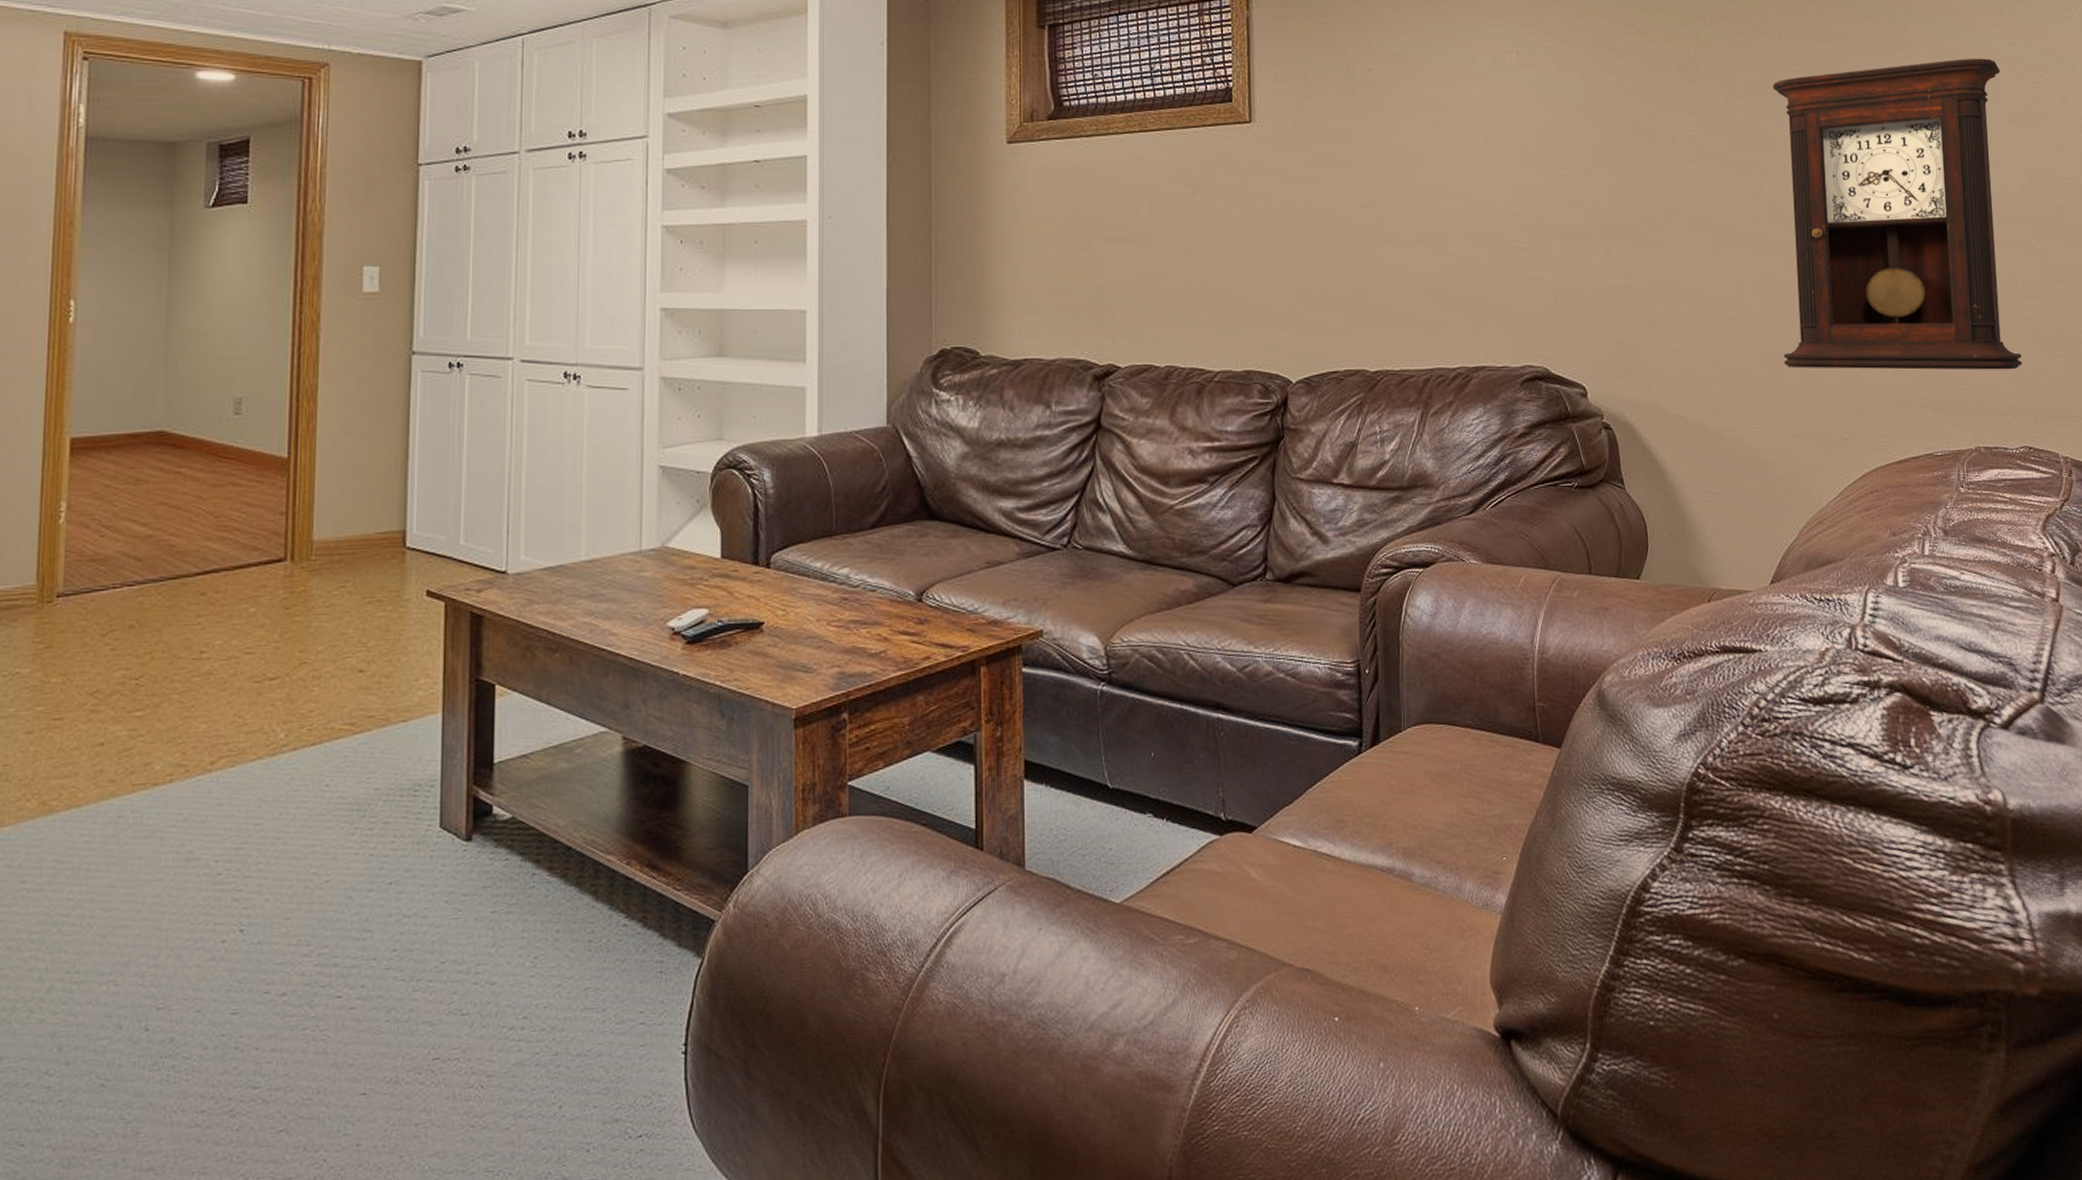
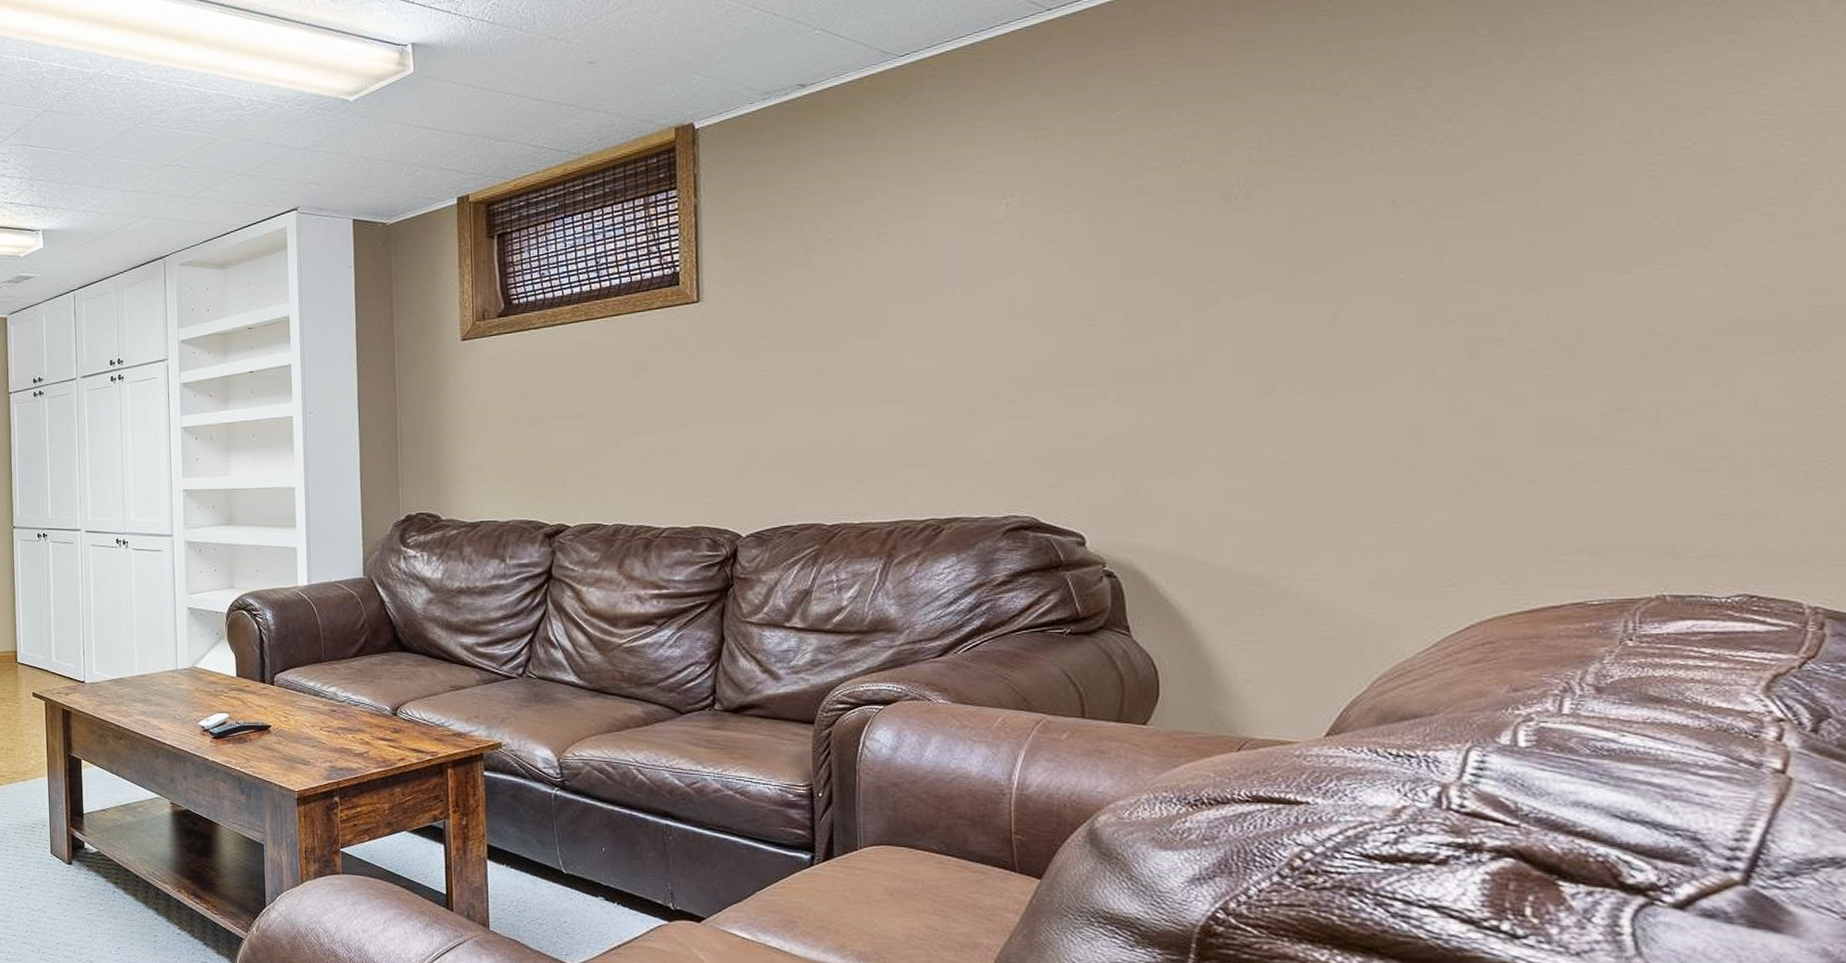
pendulum clock: present [1772,58,2023,370] -> none [1357,135,1748,512]

